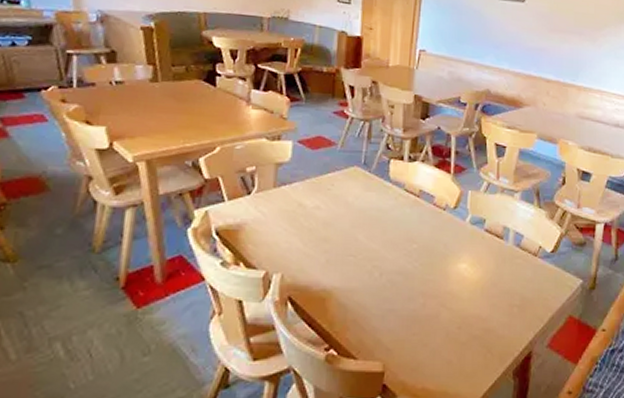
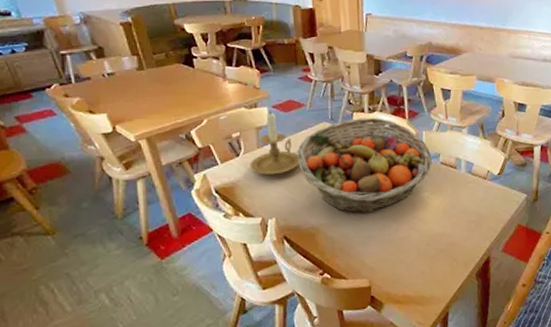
candle holder: none [261,147,321,222] -> present [250,112,300,176]
fruit basket: none [318,166,475,280] -> present [297,117,432,213]

